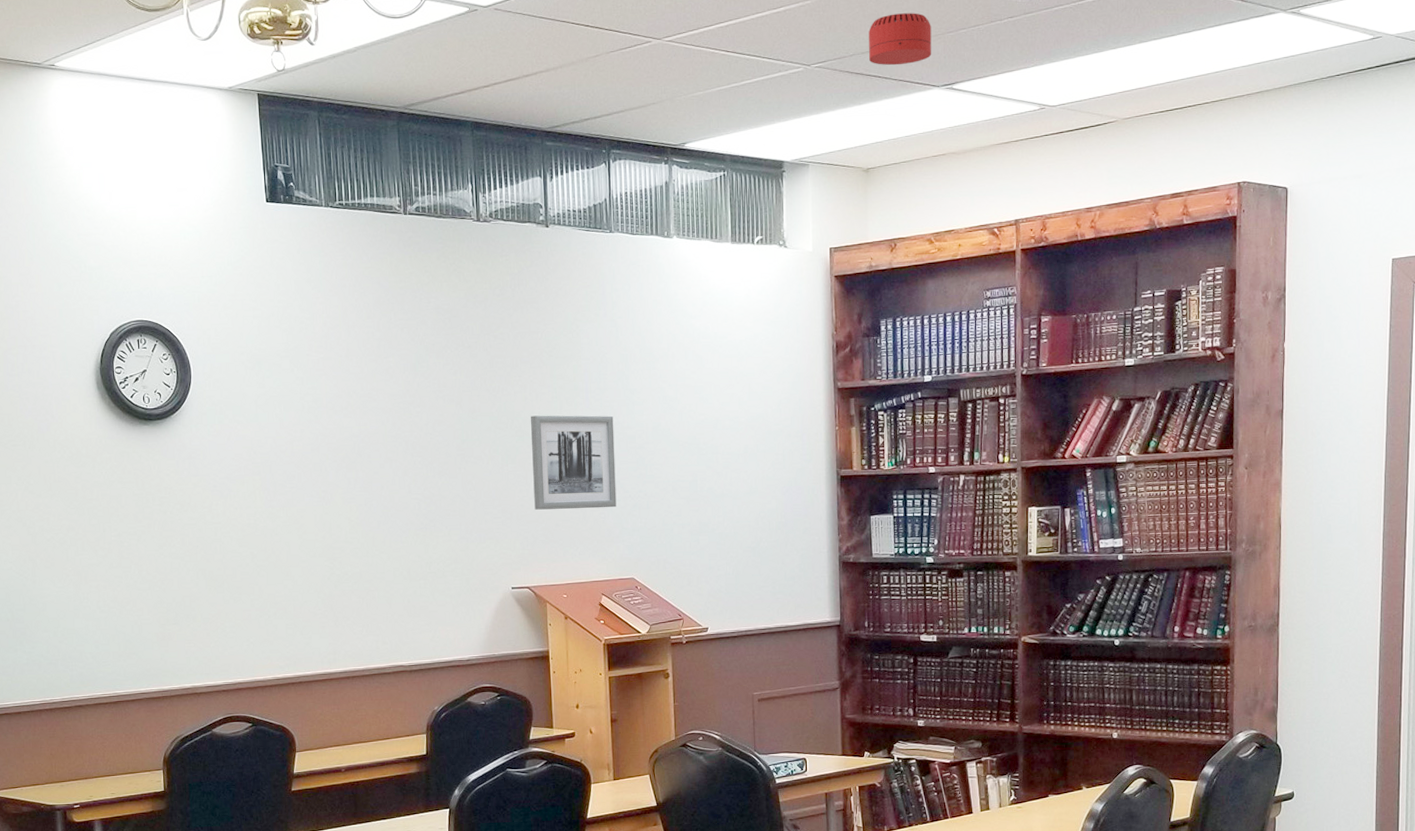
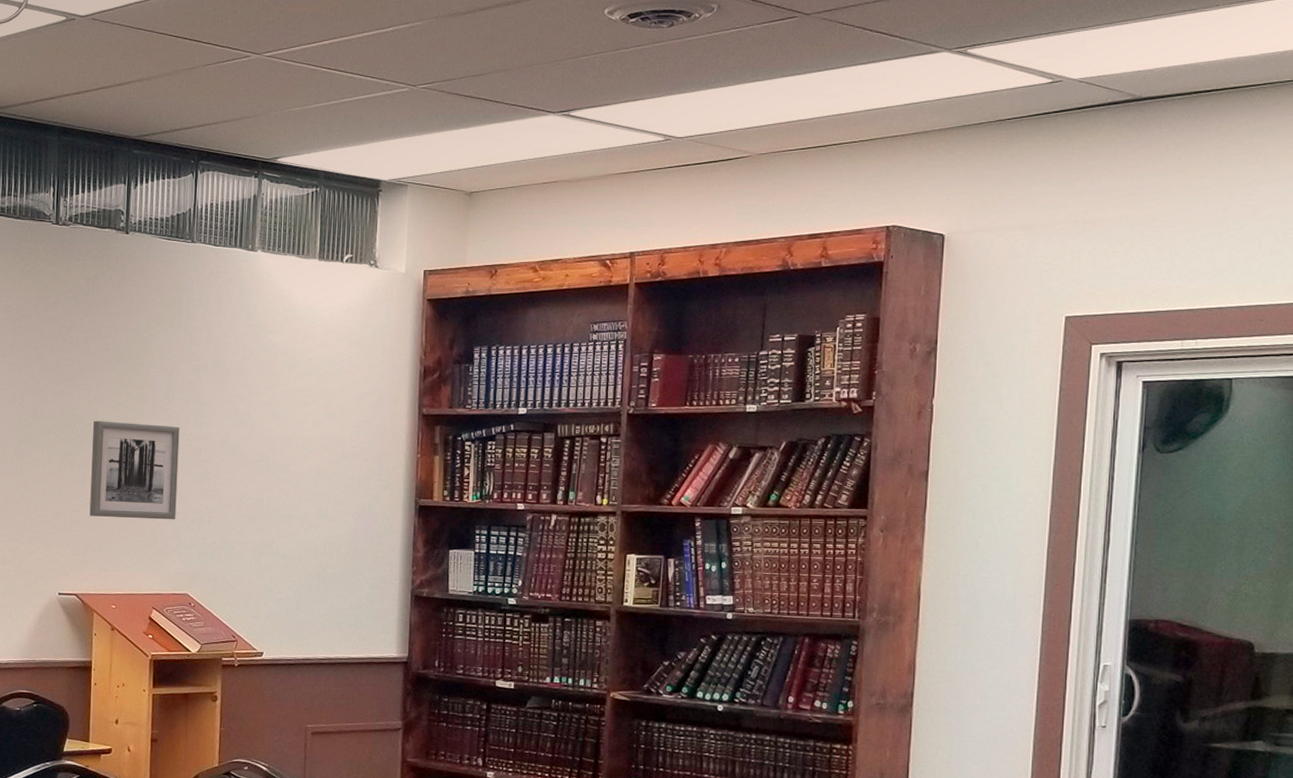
smoke detector: present [869,13,932,66] -> none [480,38,550,90]

